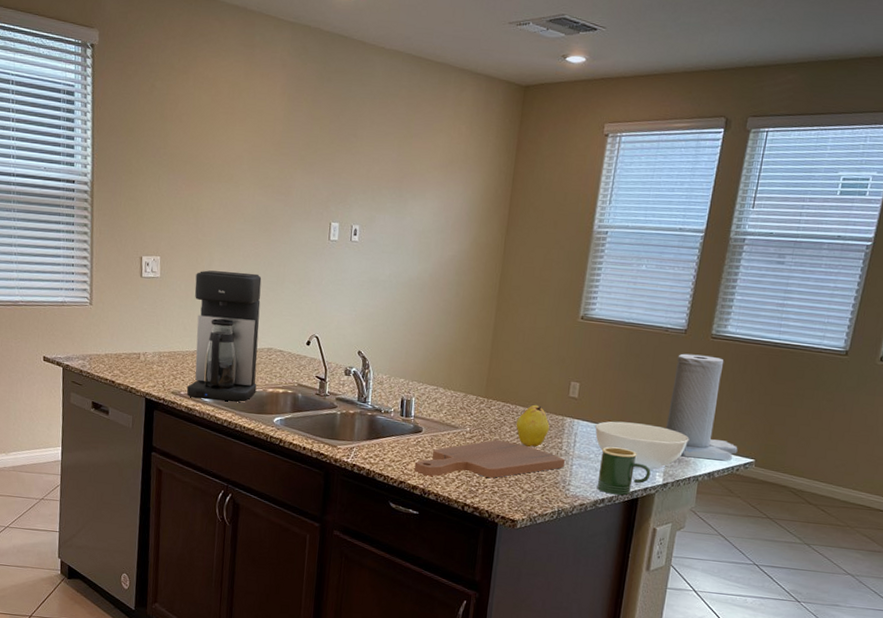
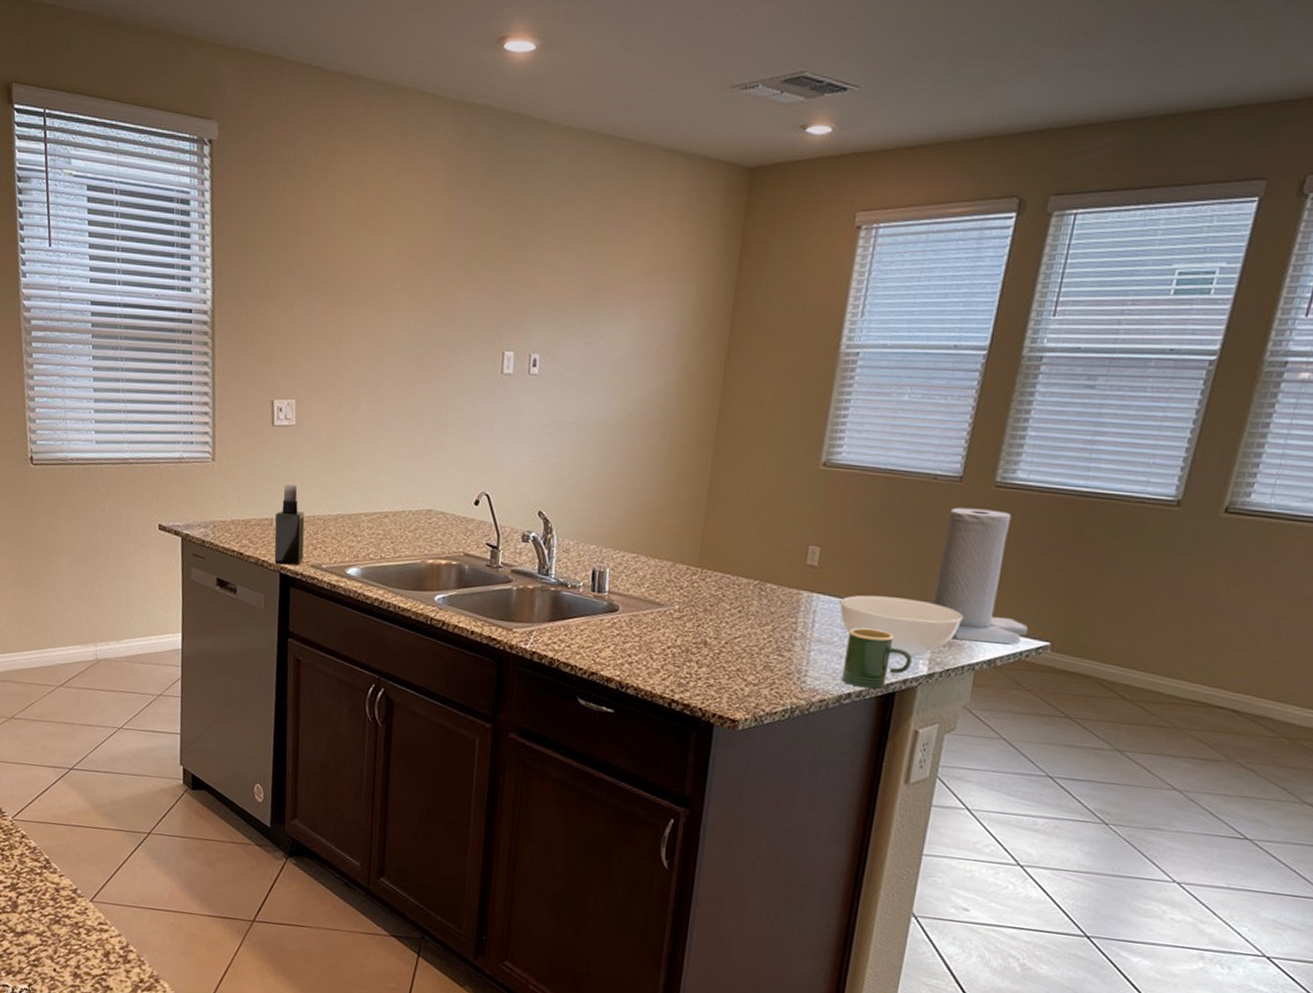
spray bottle: none [140,325,167,393] -> present [274,484,305,566]
coffee maker: present [187,270,262,403] -> none [329,415,419,578]
cutting board: present [414,439,565,478] -> none [608,619,800,668]
fruit: present [516,404,550,447] -> none [737,575,781,629]

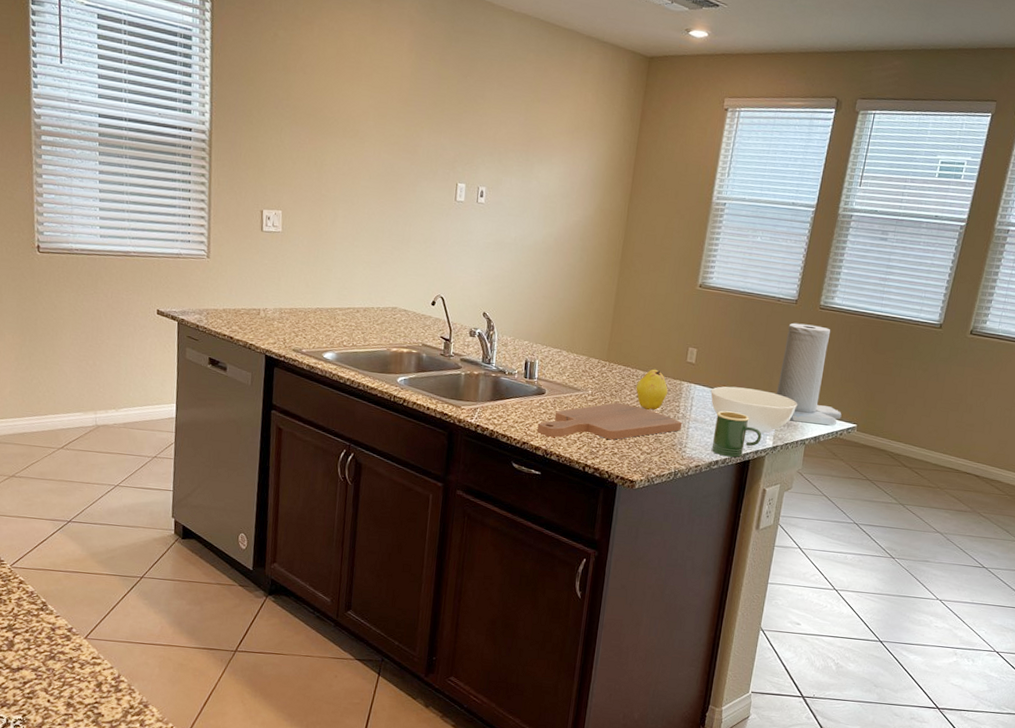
spray bottle: present [274,484,305,566] -> none [260,280,289,350]
cutting board: none [608,619,800,668] -> present [536,402,682,440]
fruit: none [737,575,781,629] -> present [636,369,668,410]

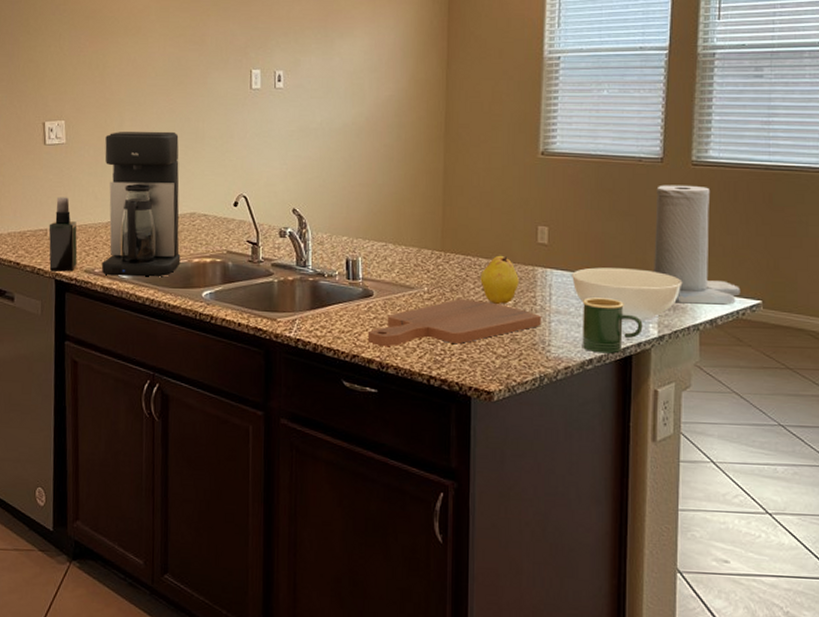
spray bottle: none [260,280,289,350] -> present [48,197,78,273]
coffee maker: none [309,226,387,362] -> present [102,131,181,277]

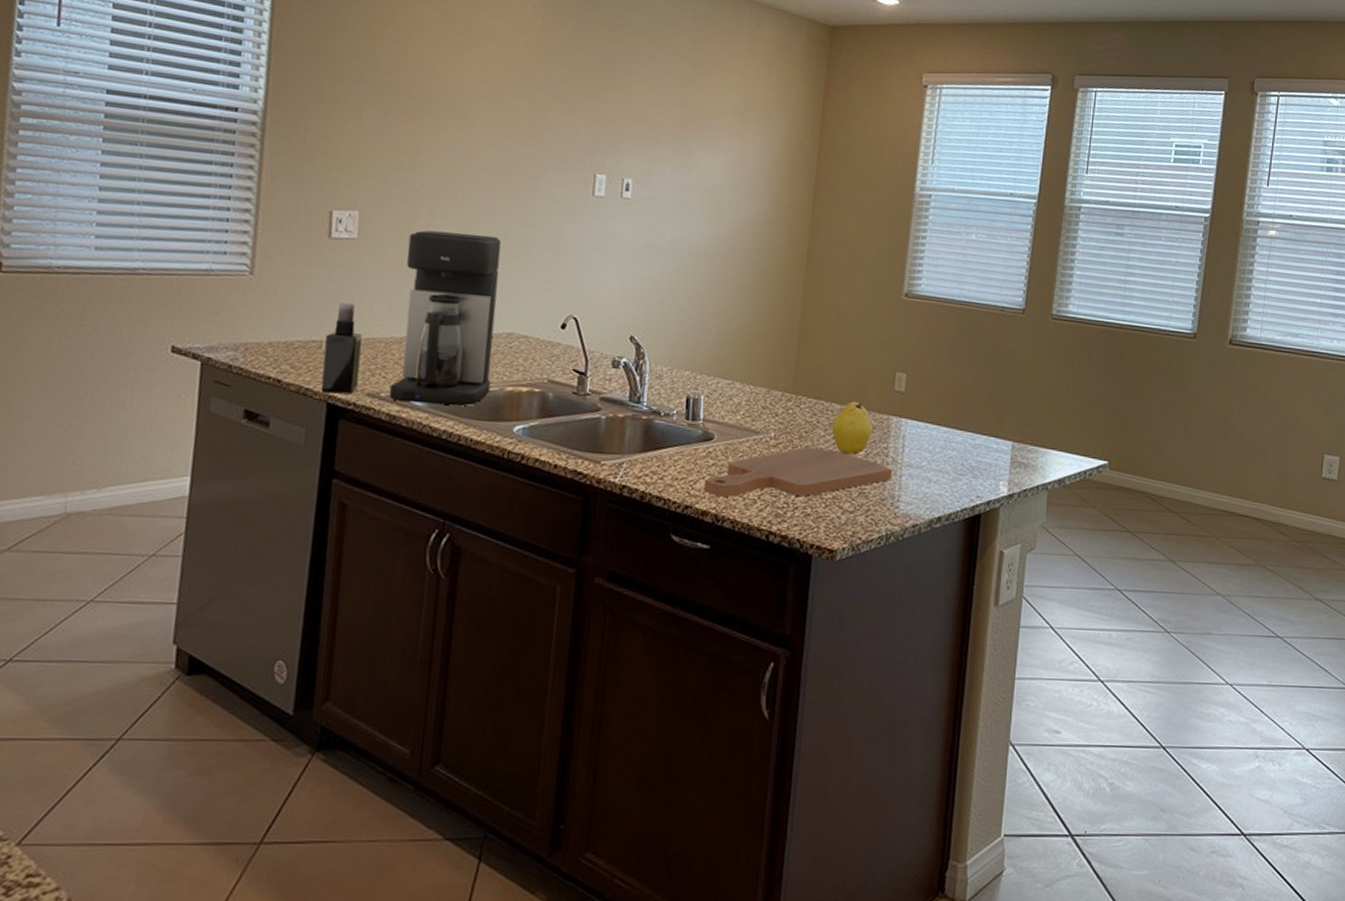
bowl: present [572,267,683,322] -> none [926,419,1035,479]
mug: present [582,297,643,354] -> none [931,451,994,512]
paper towel: present [654,185,741,305] -> none [1008,337,1089,465]

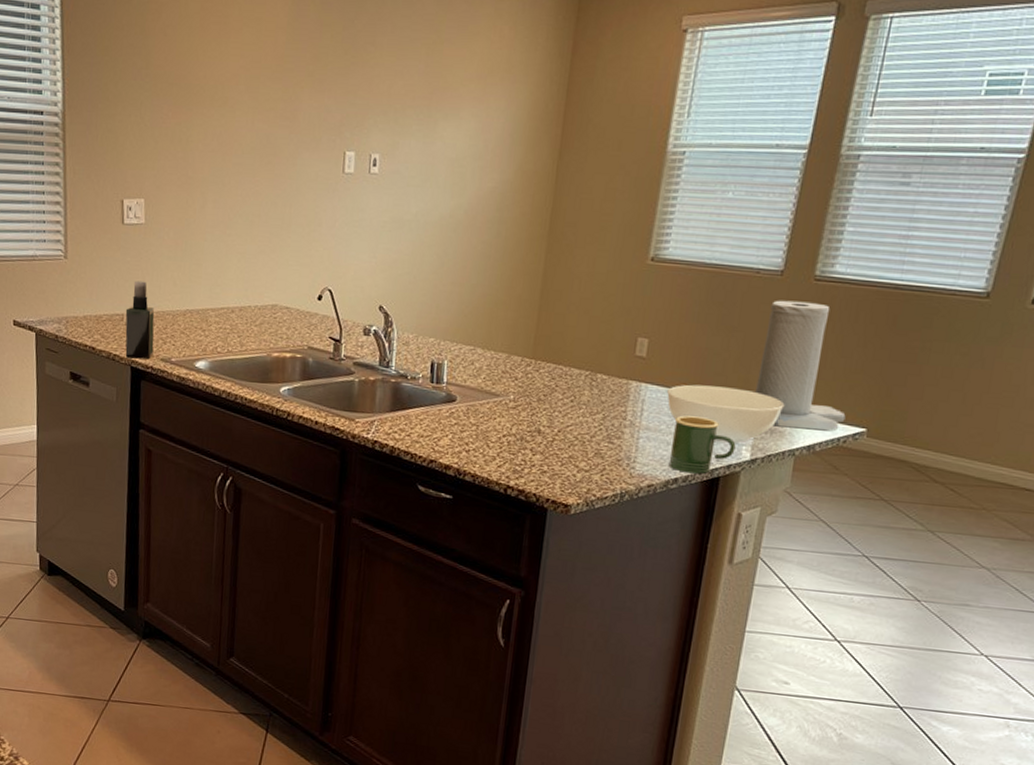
coffee maker: present [389,230,502,407] -> none [179,213,264,370]
cutting board: present [703,446,892,498] -> none [446,409,630,455]
fruit: present [831,401,873,455] -> none [569,366,611,418]
bowl: none [926,419,1035,479] -> present [667,384,785,444]
mug: none [931,451,994,512] -> present [668,415,736,474]
paper towel: none [1008,337,1089,465] -> present [755,300,846,431]

